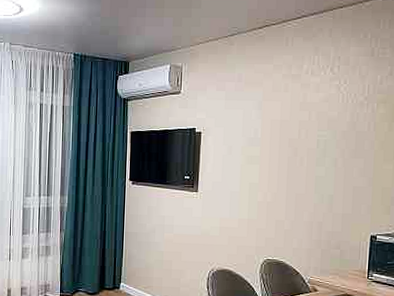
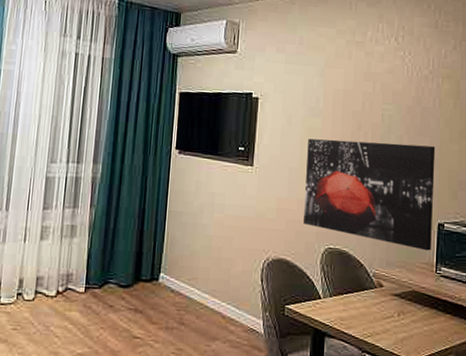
wall art: none [244,165,370,260] -> present [304,138,436,251]

